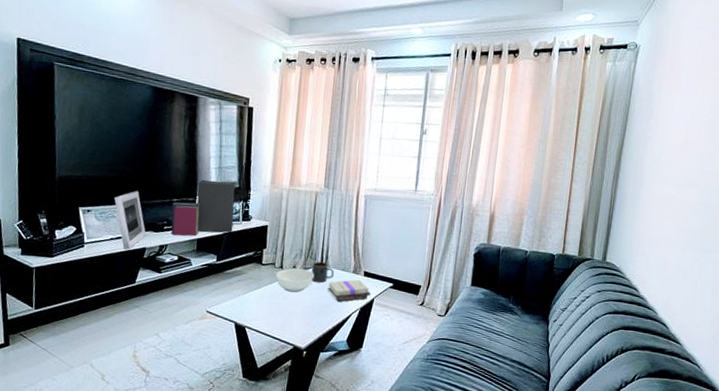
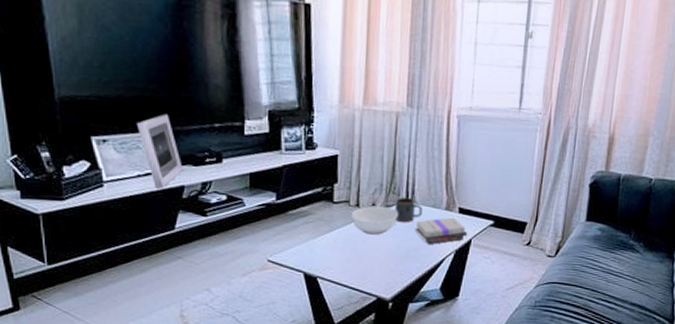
books: present [171,201,200,236] -> none [213,127,251,171]
speaker: present [197,180,235,233] -> none [245,99,295,165]

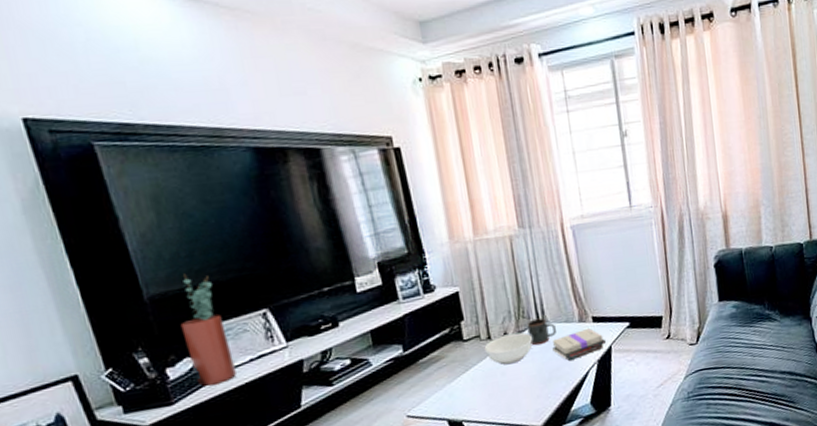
vase: none [82,82,123,192] -> present [180,274,236,387]
picture frame: present [137,113,183,189] -> none [239,289,299,369]

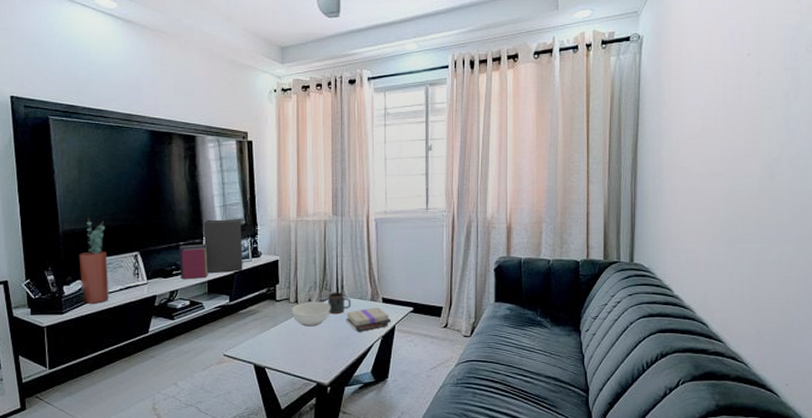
books: none [323,285,370,335] -> present [179,243,209,280]
speaker: none [351,249,415,322] -> present [203,219,243,274]

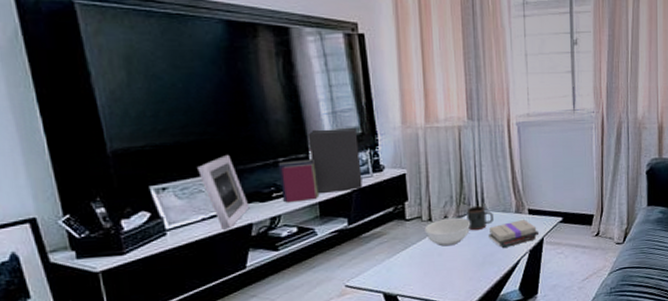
vase: present [79,217,109,305] -> none [139,132,188,241]
picture frame: none [120,237,155,299] -> present [197,154,250,230]

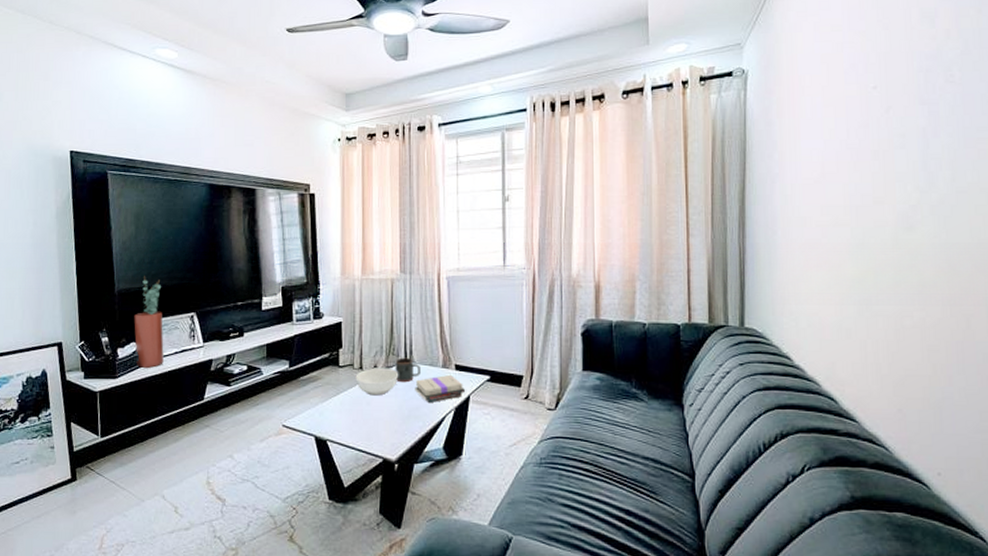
vase: none [139,132,188,241] -> present [134,276,164,369]
picture frame: present [197,154,250,230] -> none [176,297,212,363]
books: present [278,158,320,203] -> none [237,304,268,343]
speaker: present [308,128,363,194] -> none [262,278,304,337]

